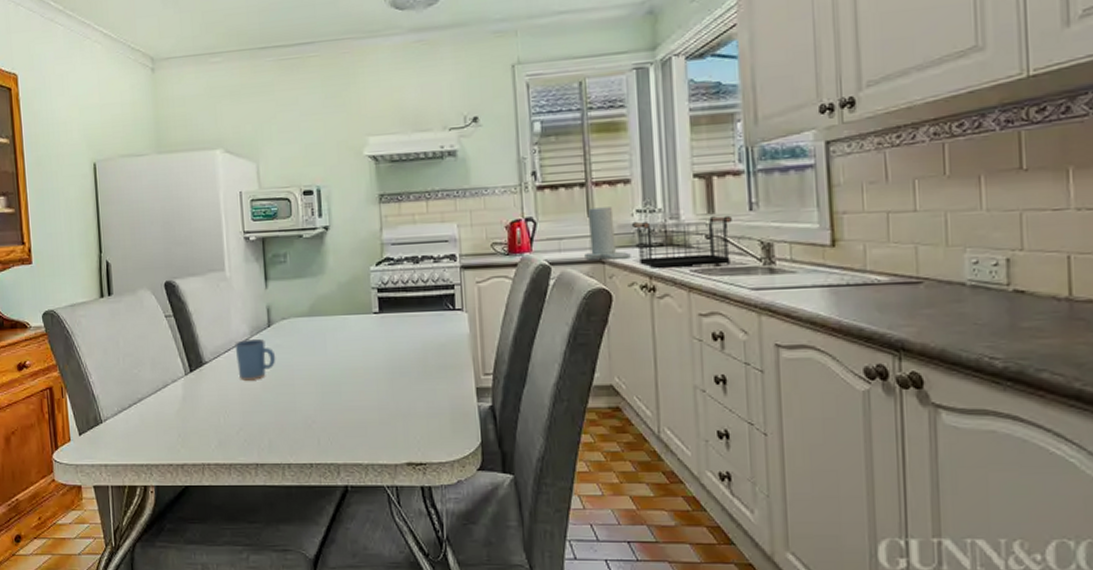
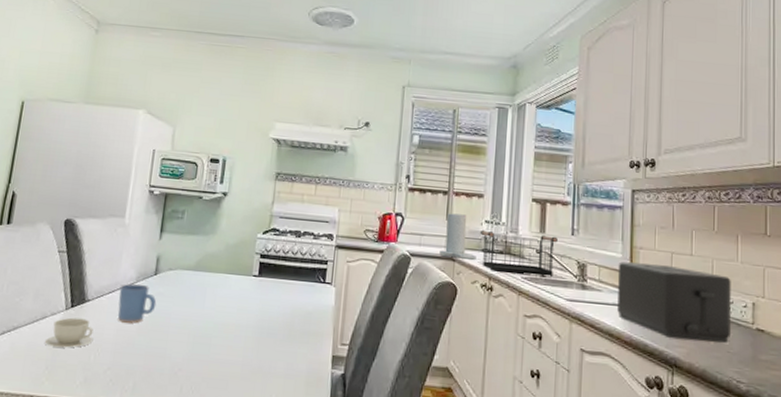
teacup: none [171,382,219,414] -> present [44,317,94,348]
toaster: none [815,228,979,318] -> present [617,261,732,344]

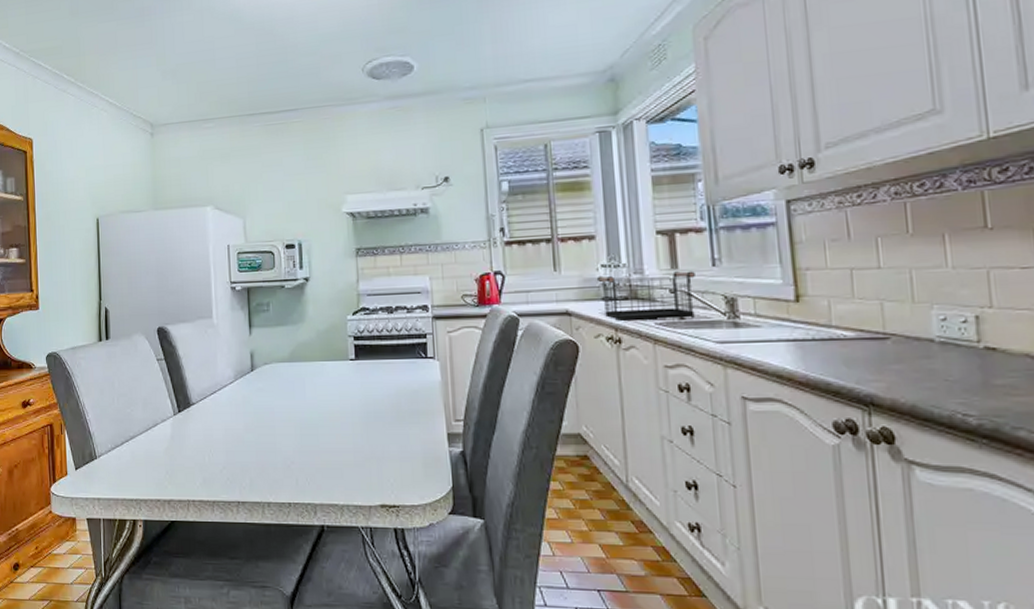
teacup: present [44,317,94,348] -> none [160,422,205,452]
mug: present [117,283,157,323] -> none [220,382,258,422]
paper towel: present [439,213,477,260] -> none [551,262,597,313]
toaster: present [617,261,732,344] -> none [778,285,949,373]

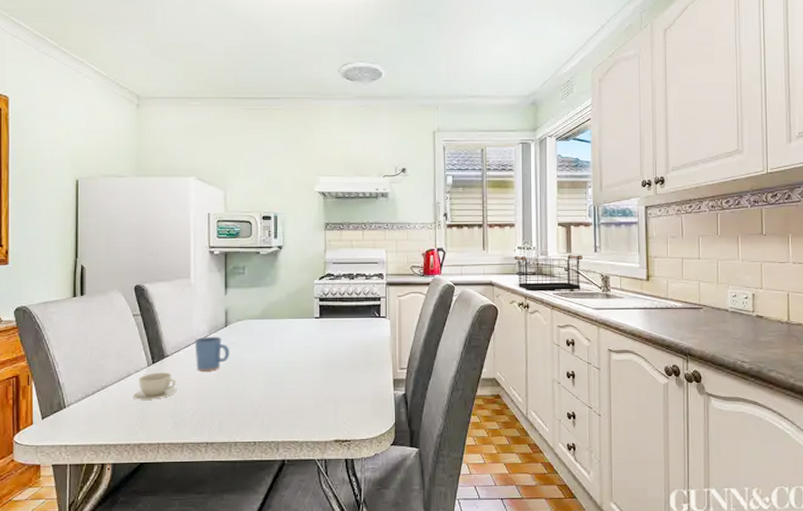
teacup: none [160,422,205,452] -> present [132,372,177,400]
mug: none [220,382,258,422] -> present [194,336,230,372]

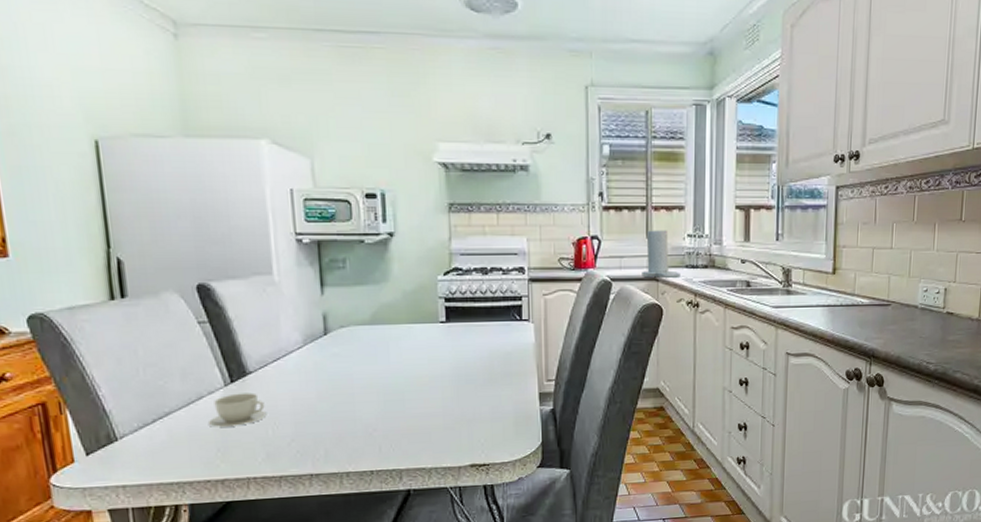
mug: present [194,336,230,372] -> none [285,347,334,391]
paper towel: none [479,243,513,283] -> present [642,230,681,278]
dish rack: present [515,255,583,291] -> none [684,244,762,287]

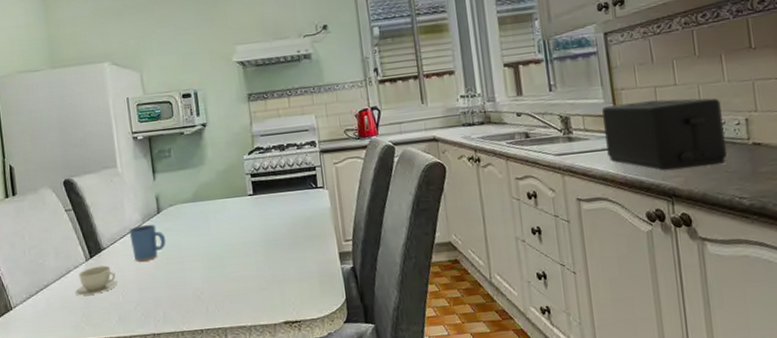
mug: none [285,347,334,391] -> present [129,224,166,262]
paper towel: present [642,230,681,278] -> none [421,94,459,140]
toaster: none [821,261,927,332] -> present [601,98,728,171]

